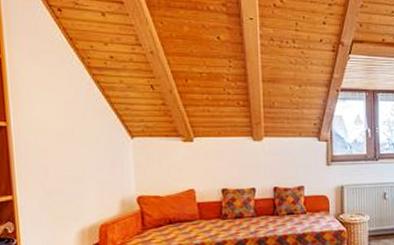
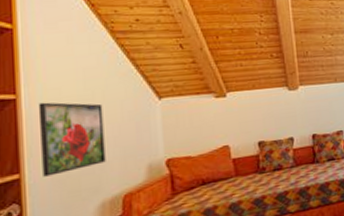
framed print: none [25,132,85,201] -> present [38,102,106,177]

